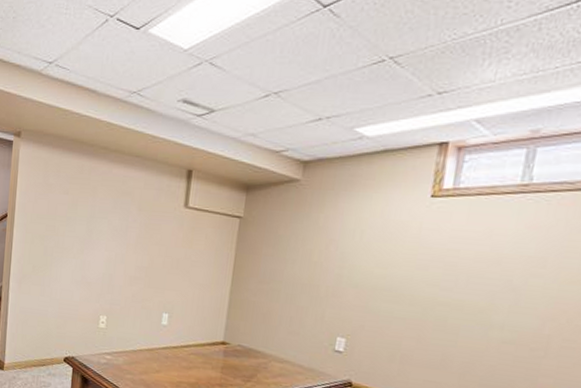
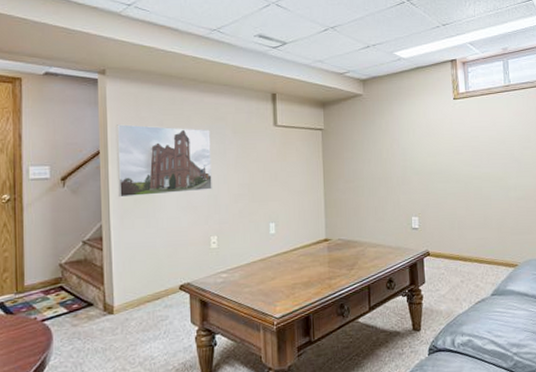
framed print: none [18,189,115,268] -> present [115,124,212,198]

